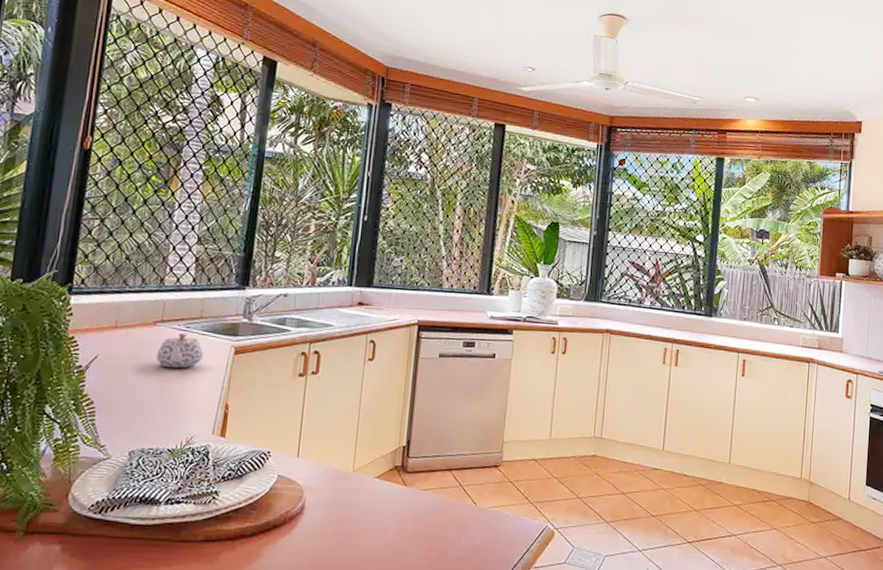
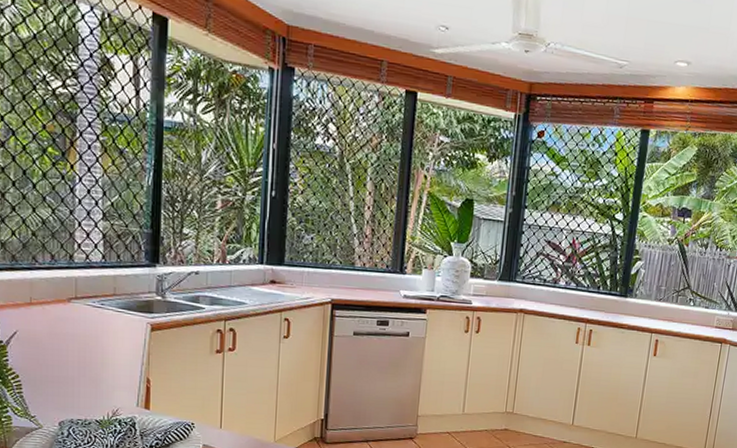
teapot: present [156,333,203,369] -> none [75,310,120,345]

